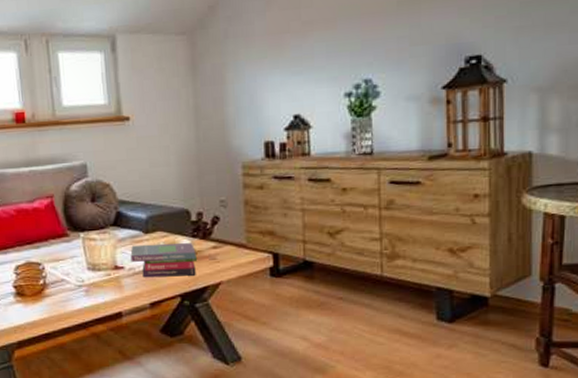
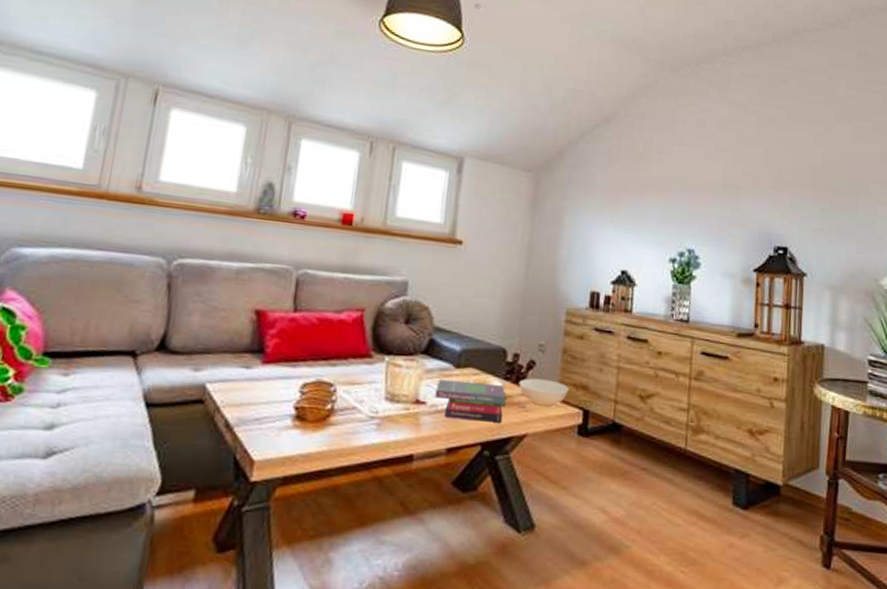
bowl: none [206,231,256,256] -> present [519,378,569,406]

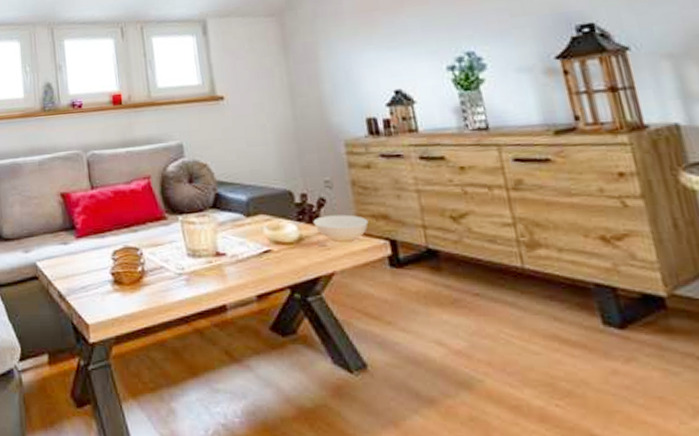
books: present [435,379,507,423] -> none [232,226,306,266]

